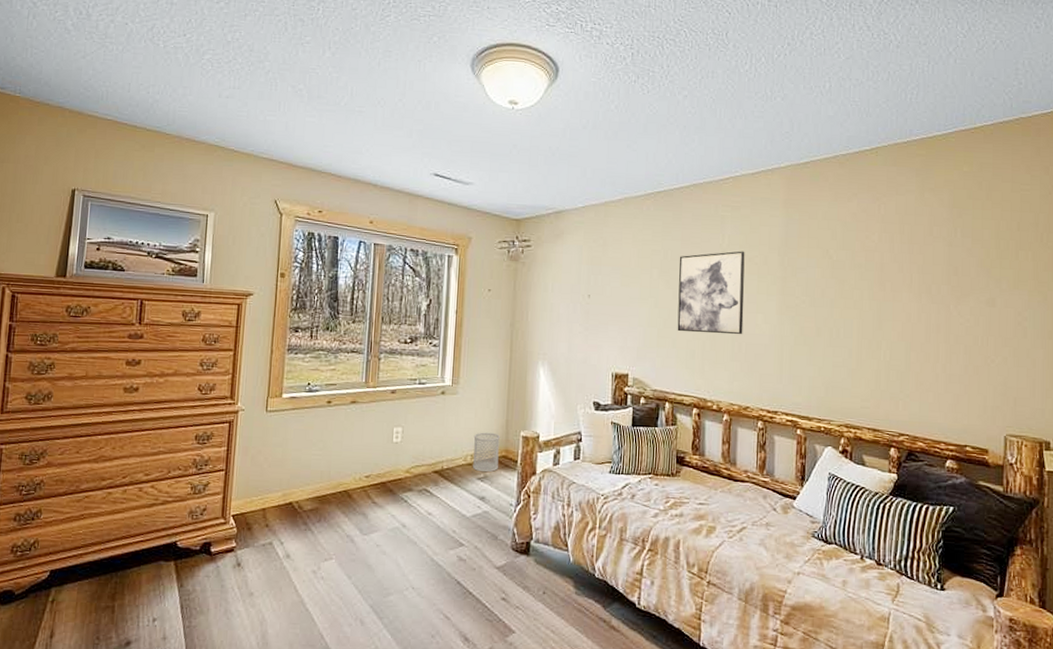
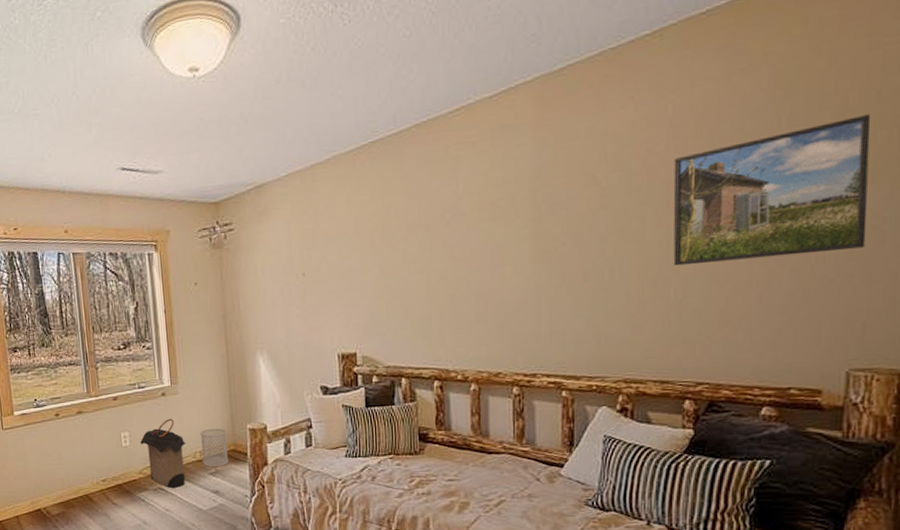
laundry hamper: none [412,417,459,491] -> present [140,418,187,488]
wall art: present [677,251,745,335] -> none [404,194,489,300]
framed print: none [883,238,1015,338] -> present [673,115,872,266]

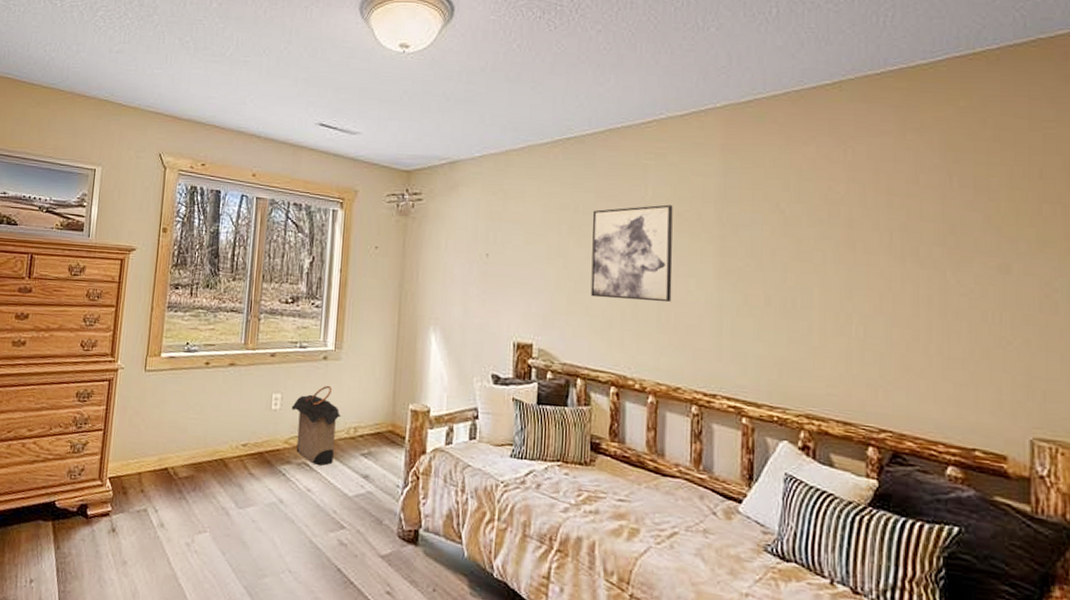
wastebasket: present [200,428,229,467] -> none [356,403,387,448]
wall art: none [404,194,489,300] -> present [590,204,673,303]
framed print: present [673,115,872,266] -> none [853,188,1039,314]

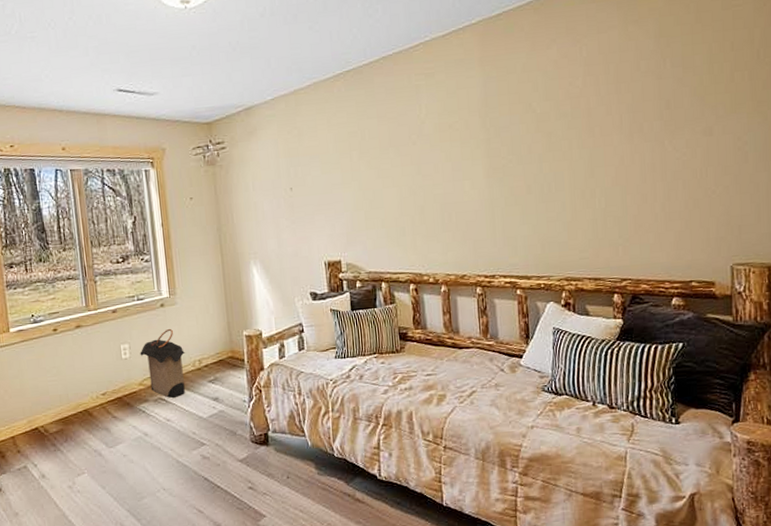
wall art: present [590,204,673,303] -> none [377,118,452,211]

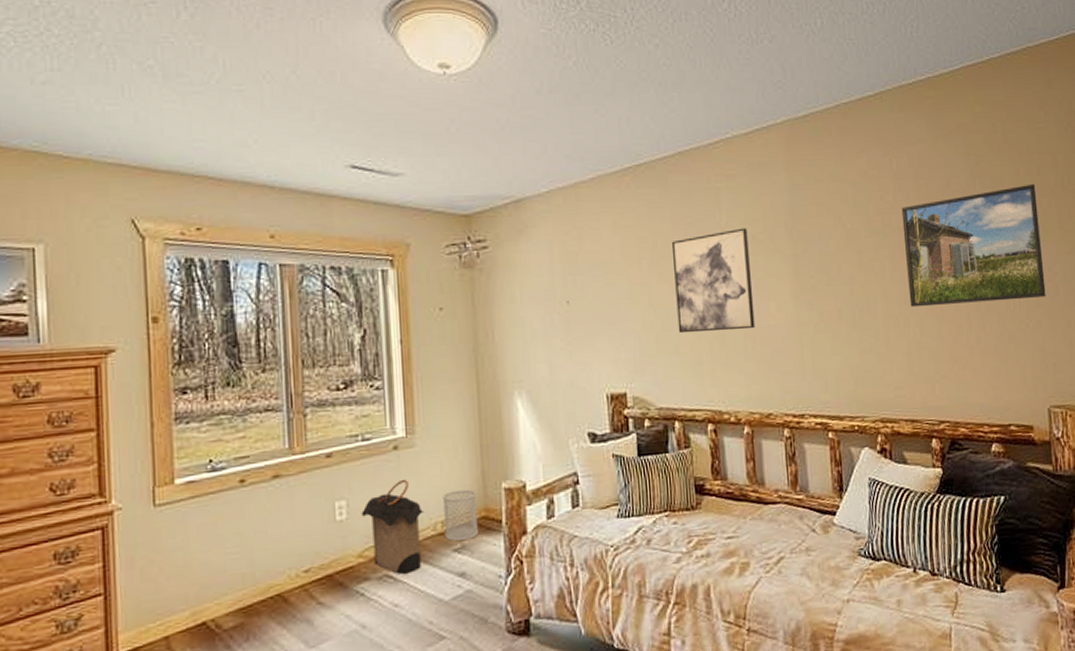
wastebasket: none [198,336,228,375] -> present [442,489,480,542]
wall art: none [377,118,452,211] -> present [671,228,755,334]
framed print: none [590,60,734,180] -> present [901,184,1046,308]

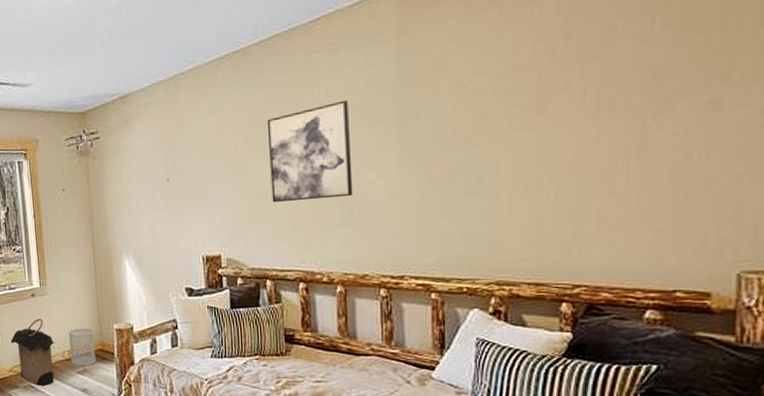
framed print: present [901,184,1046,308] -> none [542,12,753,168]

